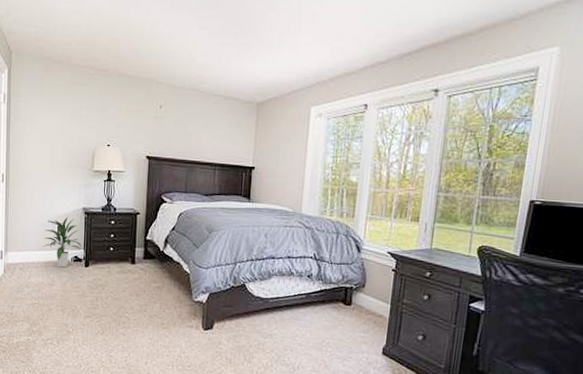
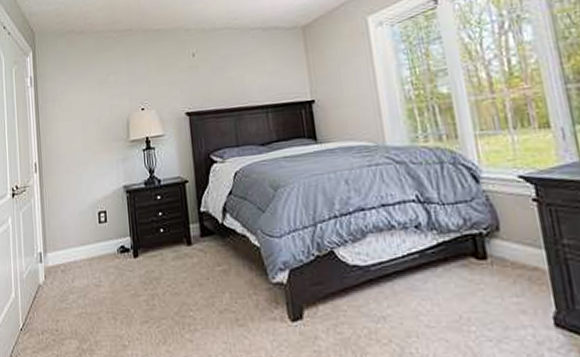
indoor plant: present [42,216,82,268] -> none [84,199,127,263]

